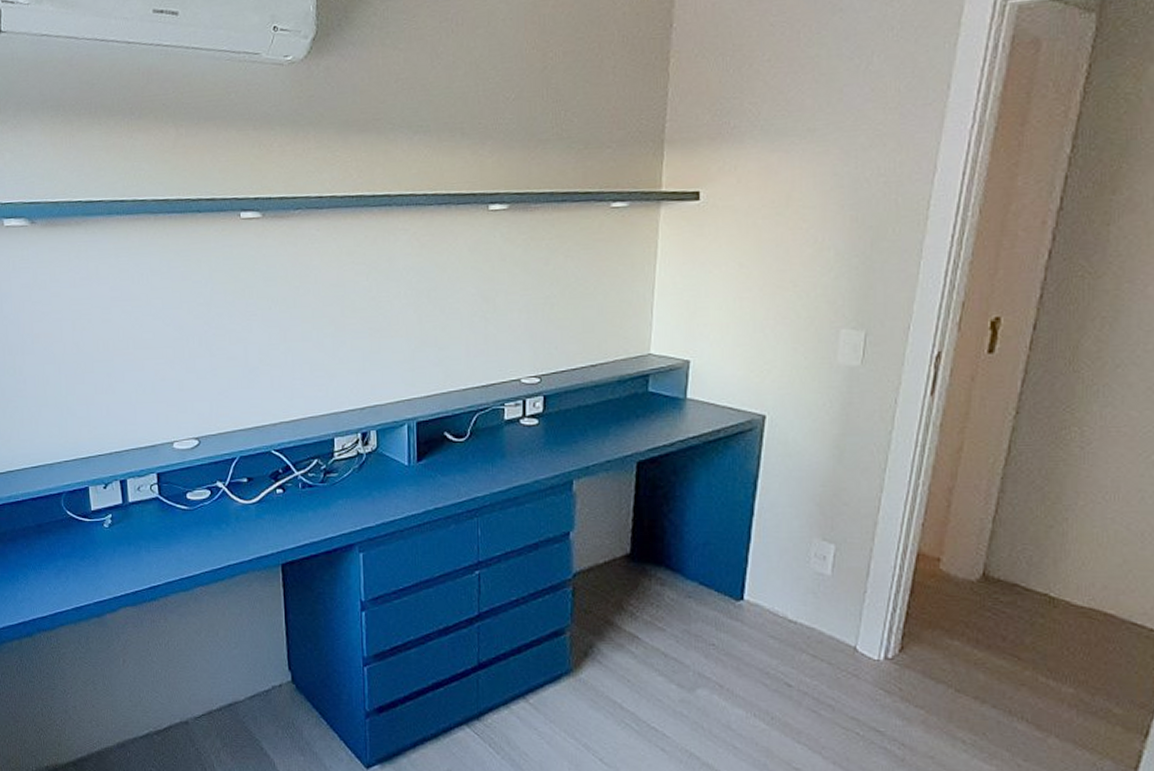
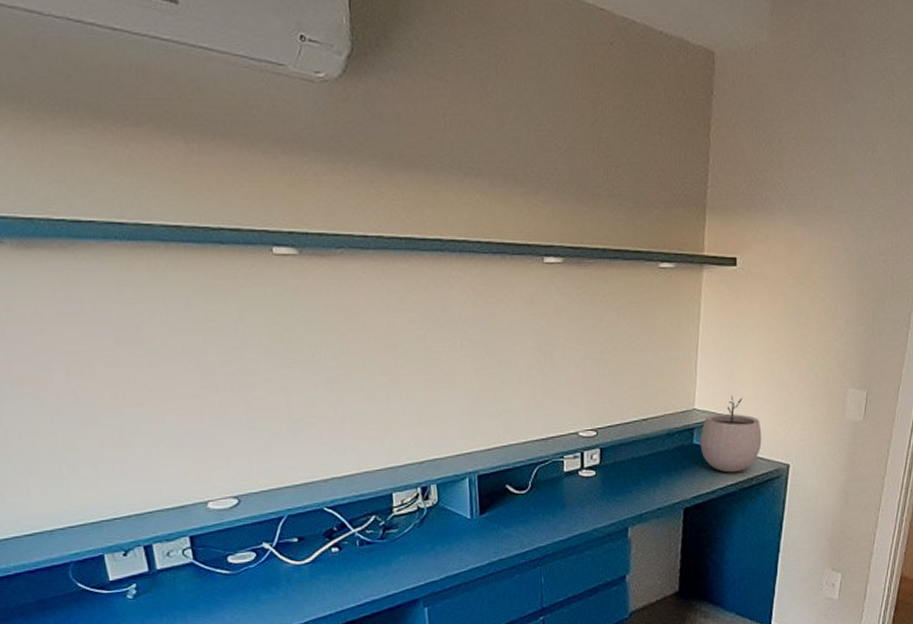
plant pot: none [656,339,731,424] -> present [700,396,762,473]

